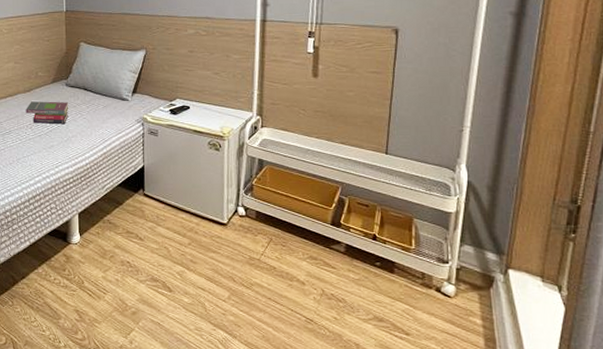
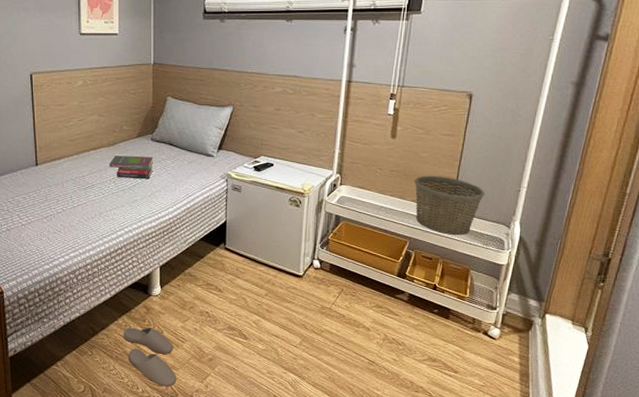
slippers: none [43,277,100,341] -> present [123,327,177,387]
basket: none [342,115,423,179] -> present [415,175,485,235]

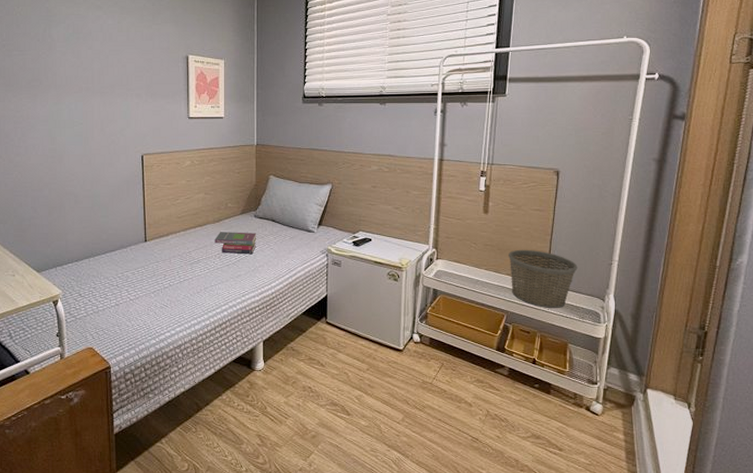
slippers: present [123,327,177,387] -> none [227,403,281,465]

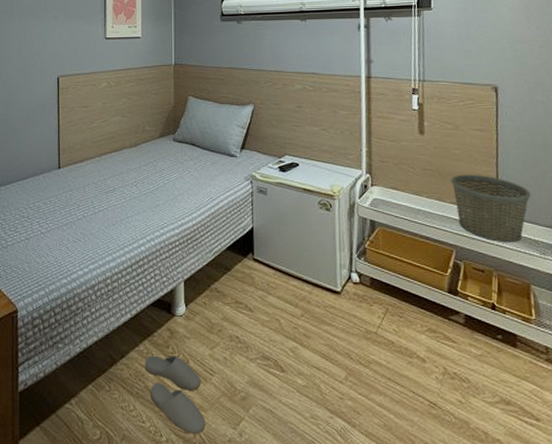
books: present [214,232,257,255] -> none [131,157,176,182]
slippers: none [227,403,281,465] -> present [144,355,206,434]

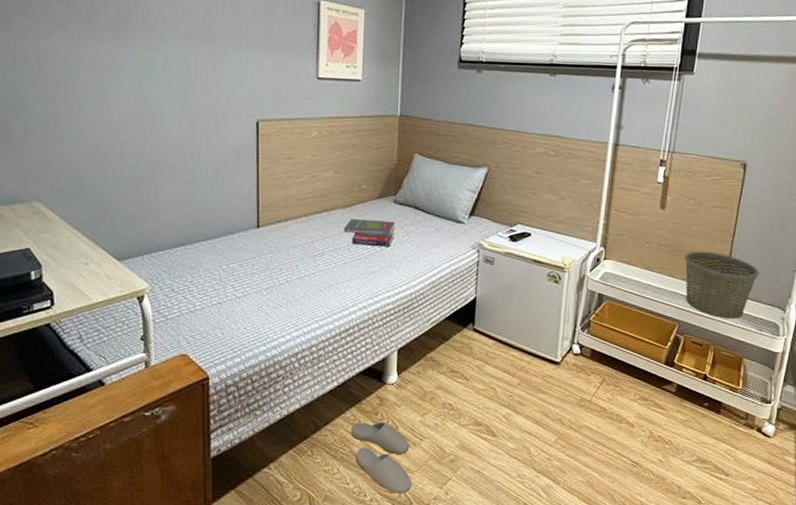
books: none [131,157,176,182] -> present [344,219,396,247]

